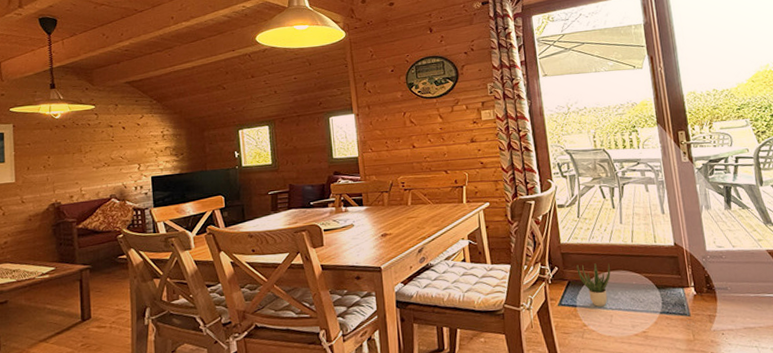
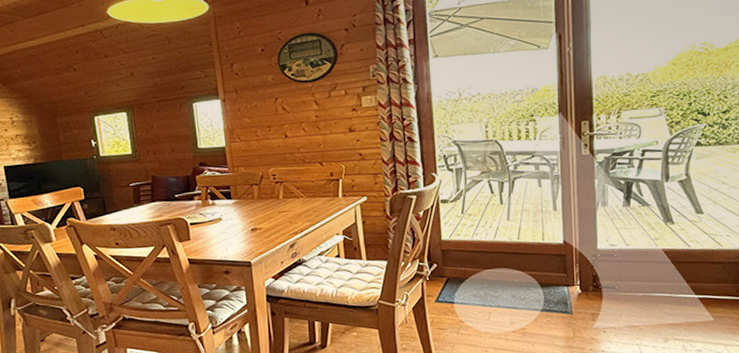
potted plant: present [576,263,611,307] -> none [457,261,493,304]

